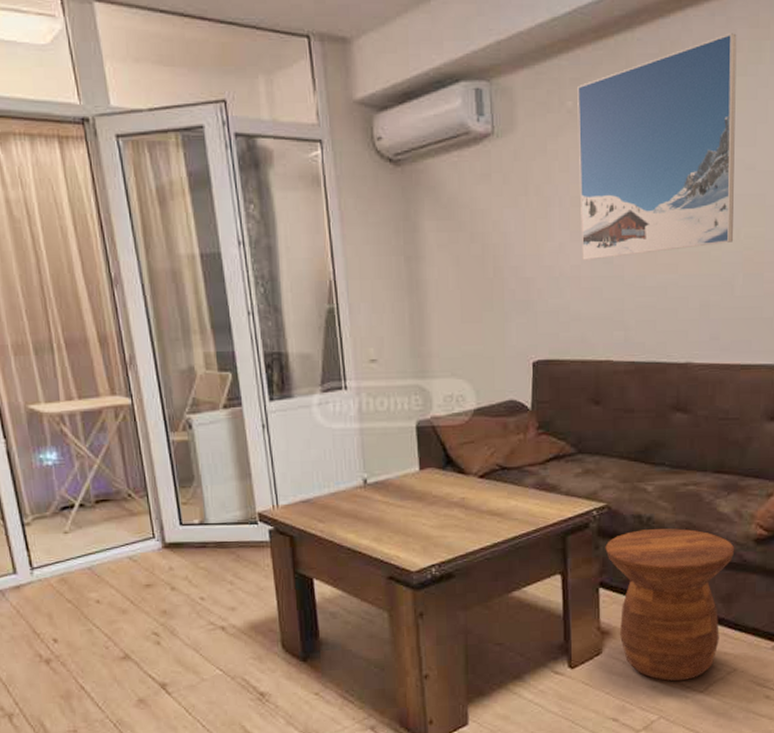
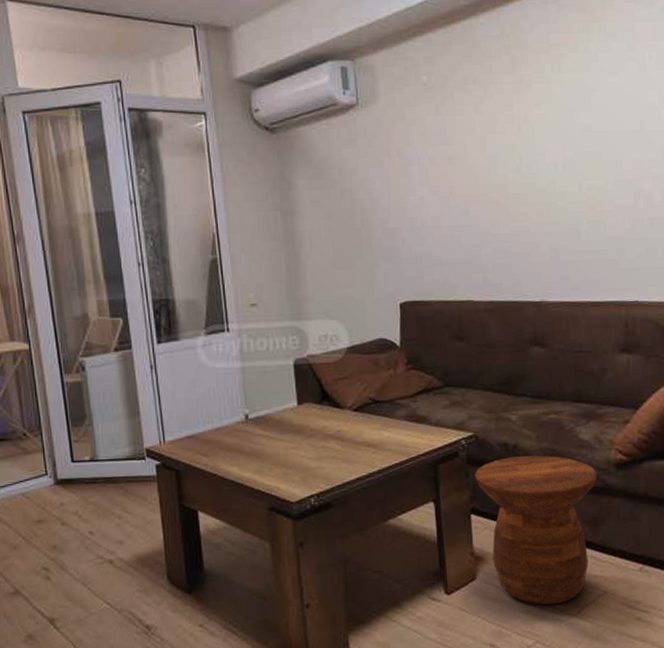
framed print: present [578,33,737,260] -> none [431,17,576,212]

